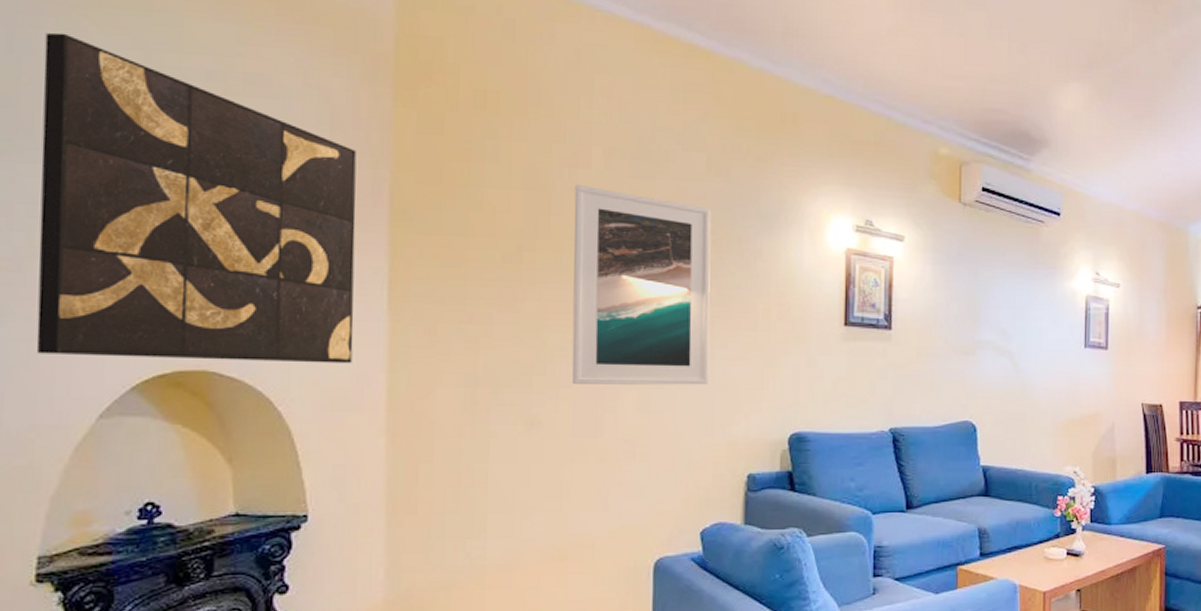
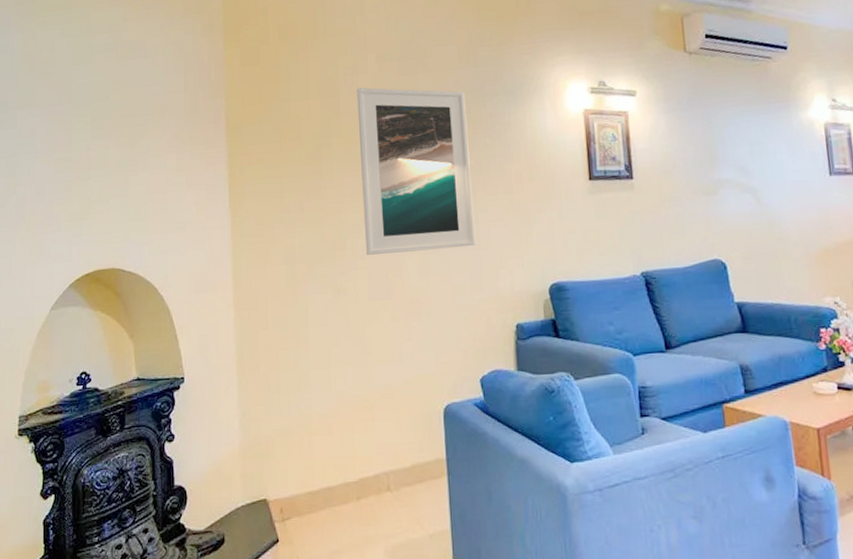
wall art: present [36,32,357,364] -> none [12,35,208,265]

